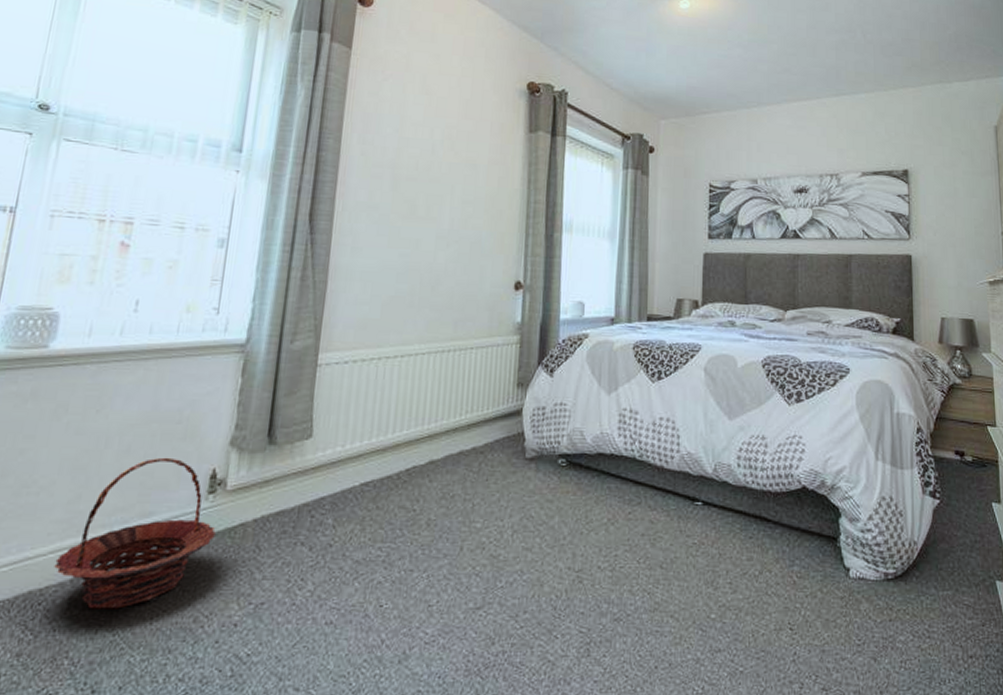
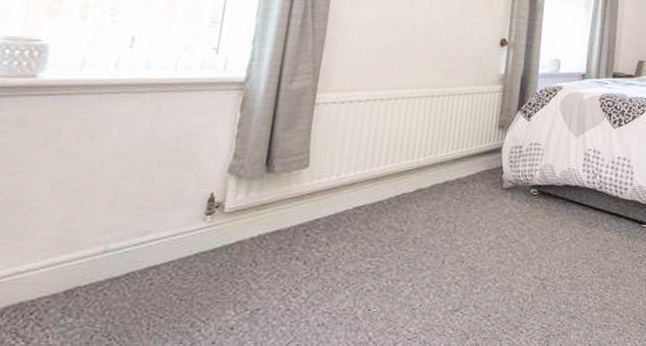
basket: present [54,457,216,609] -> none [46,182,213,317]

